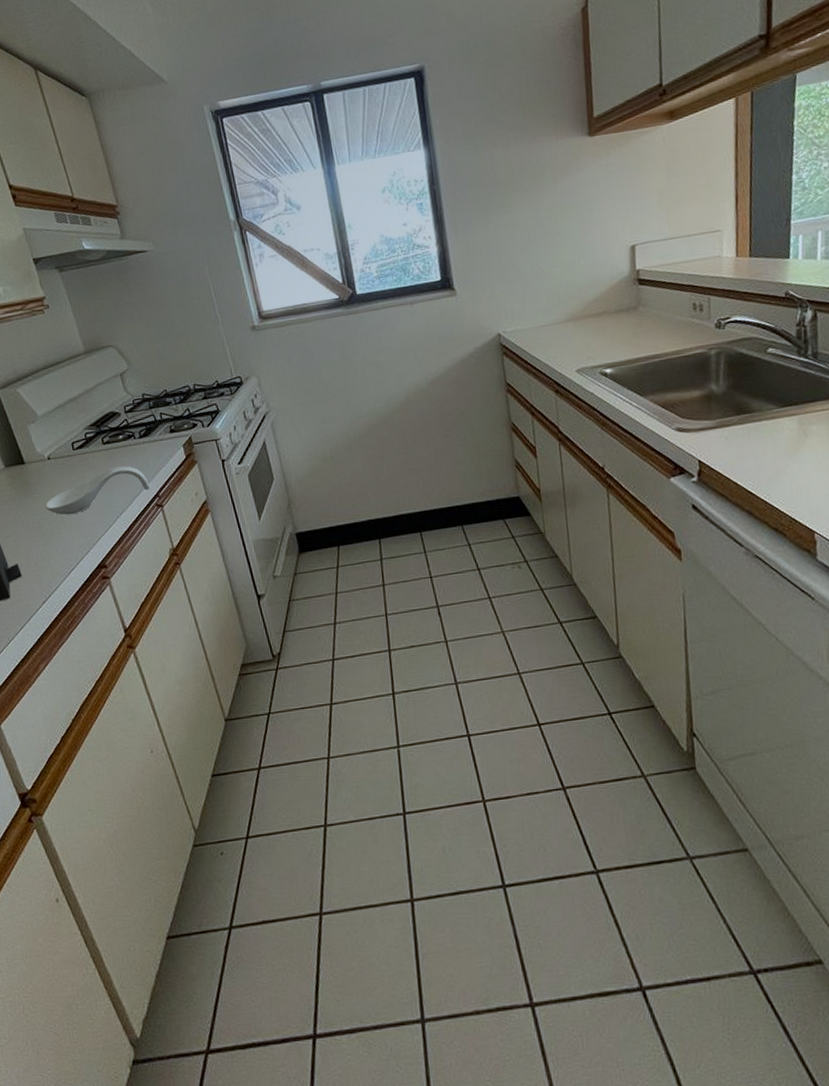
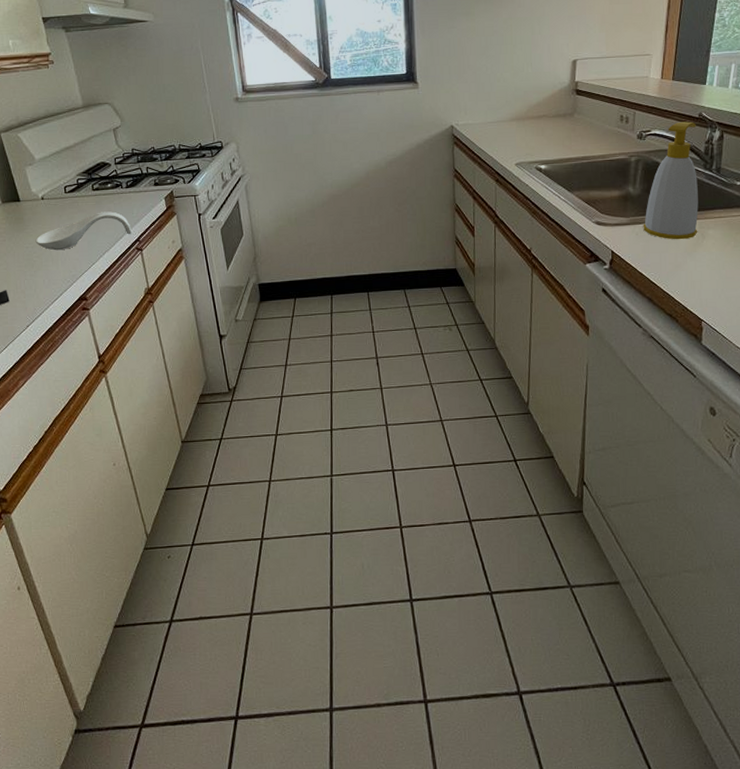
soap bottle: none [732,302,799,441] -> present [643,121,699,240]

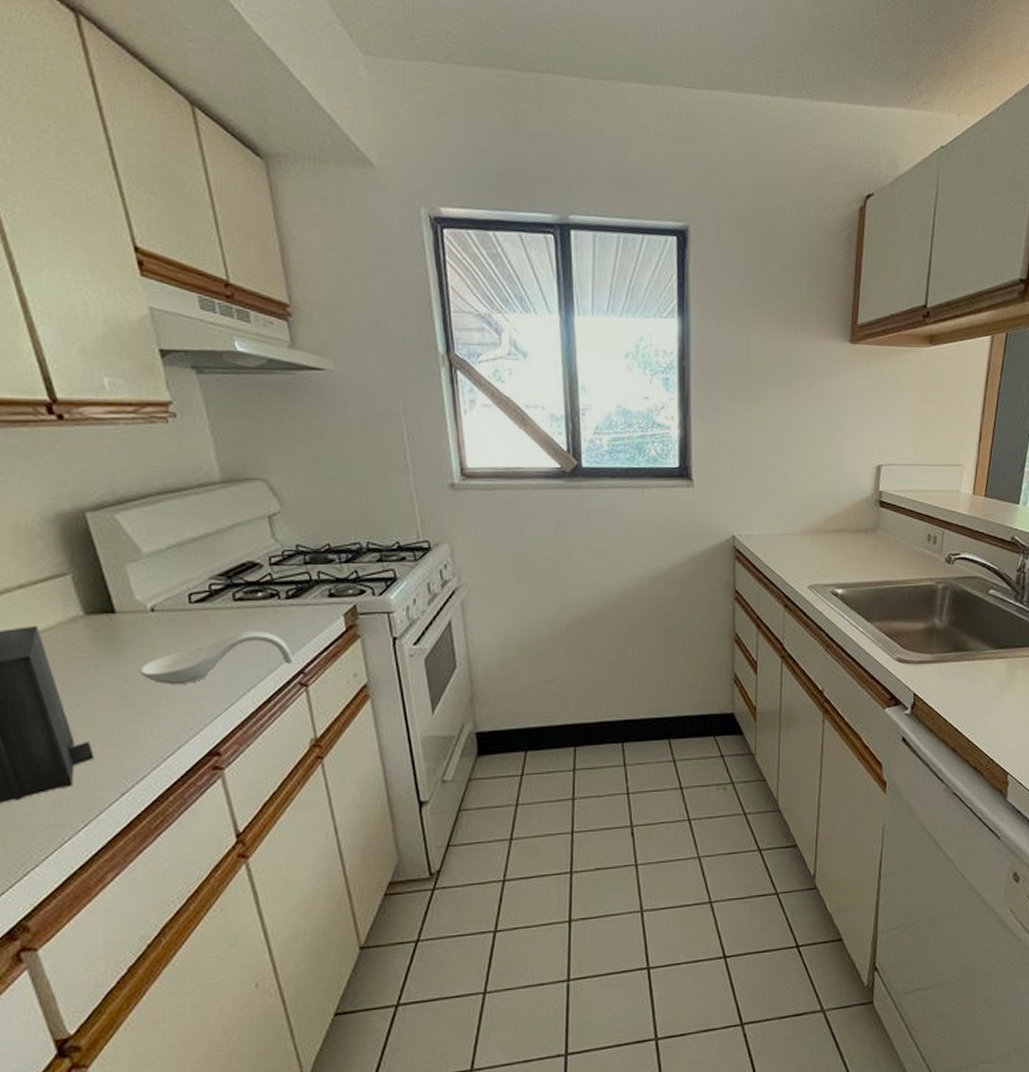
soap bottle: present [643,121,699,240] -> none [949,545,1008,681]

